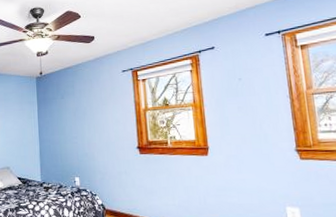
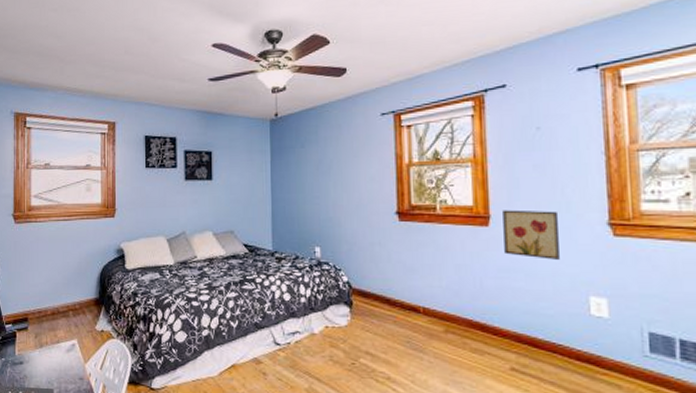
wall art: none [218,142,262,180] -> present [503,209,560,260]

